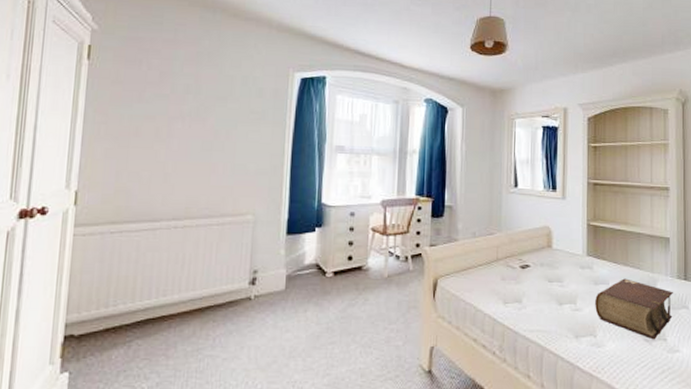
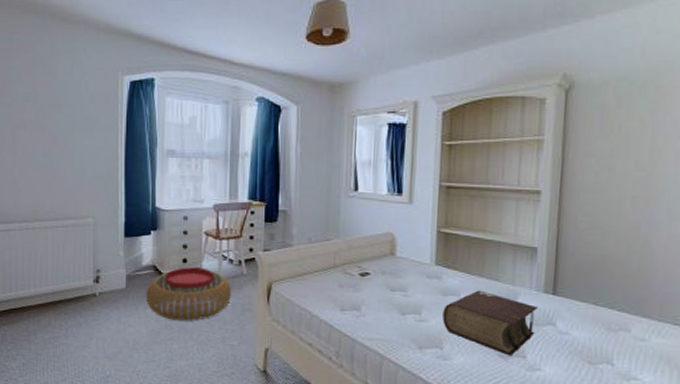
pouf: none [307,264,398,322] -> present [147,267,232,321]

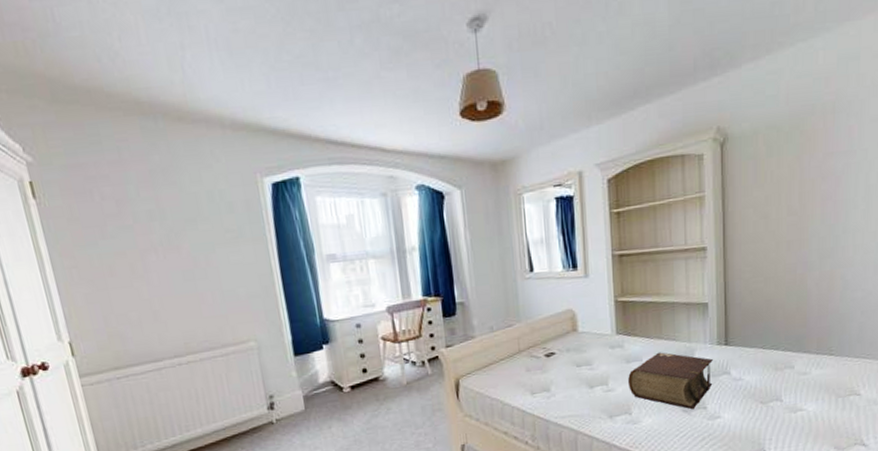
pouf: present [147,267,232,321] -> none [328,374,420,434]

